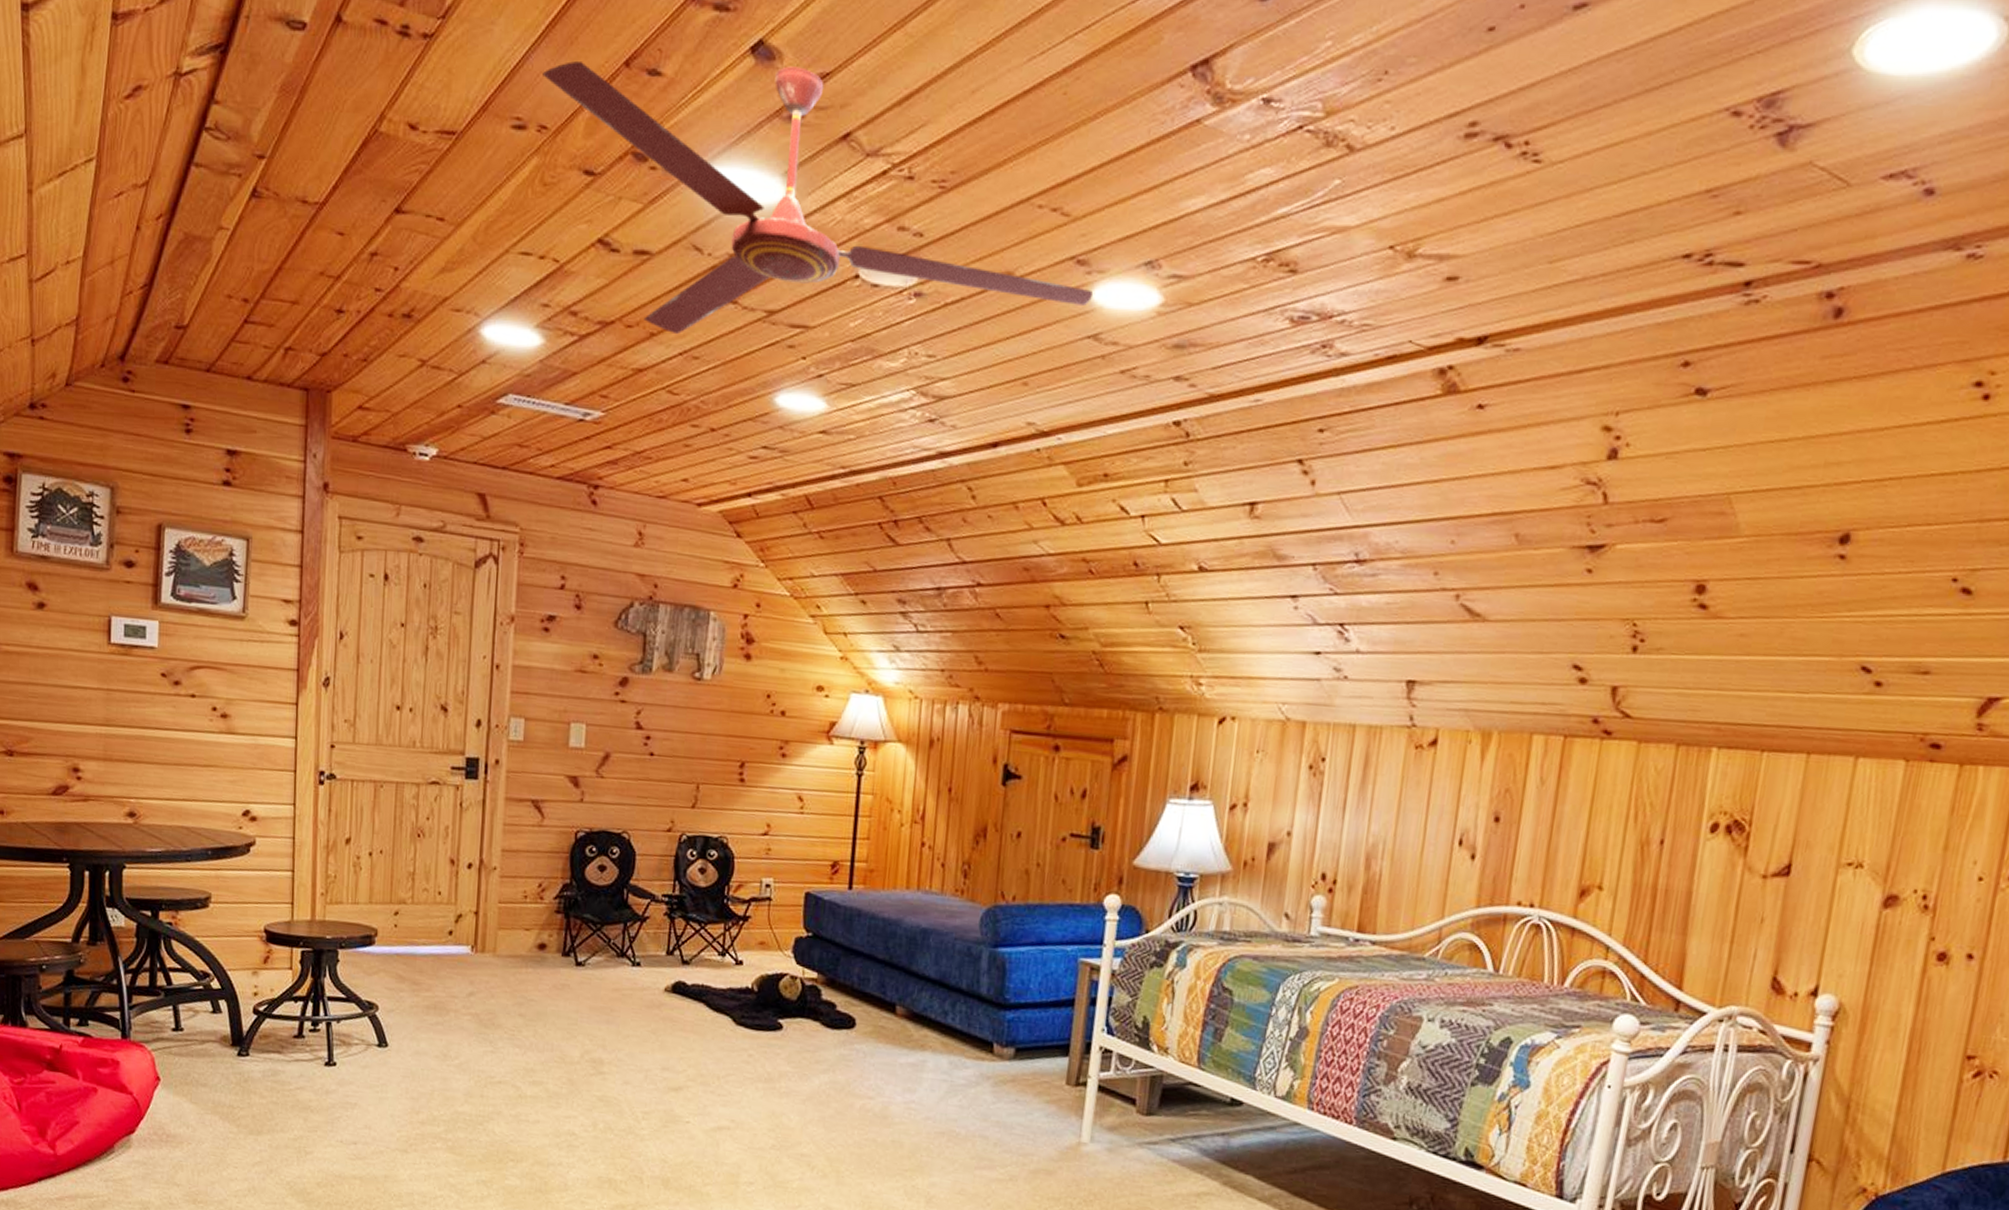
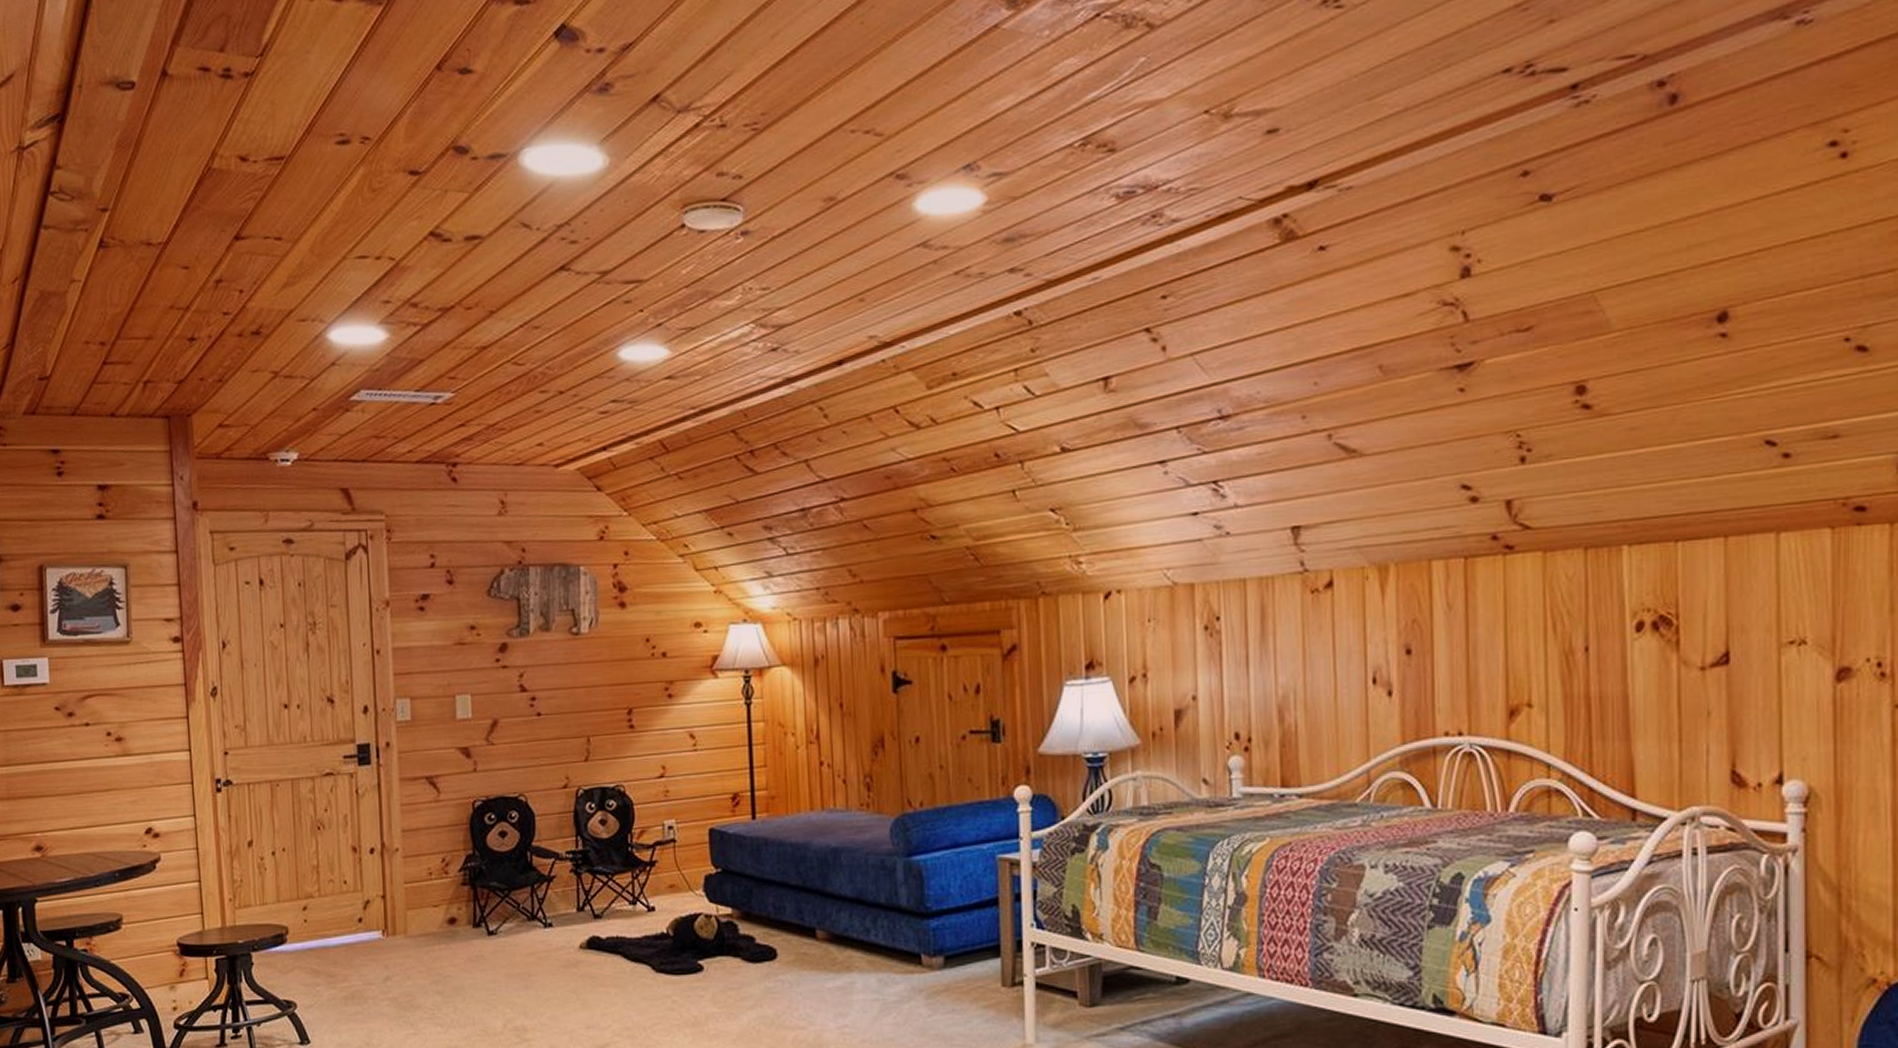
ceiling fan: present [542,61,1093,335] -> none [360,42,916,309]

